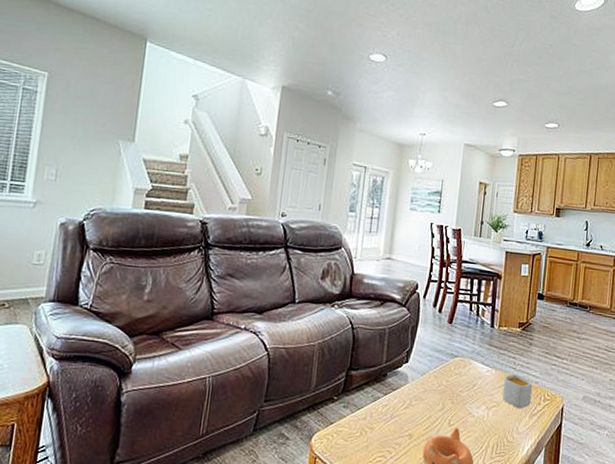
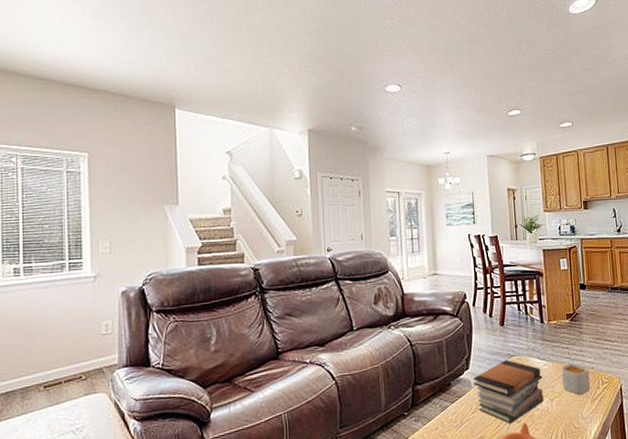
book stack: none [410,359,484,426] -> present [473,360,544,424]

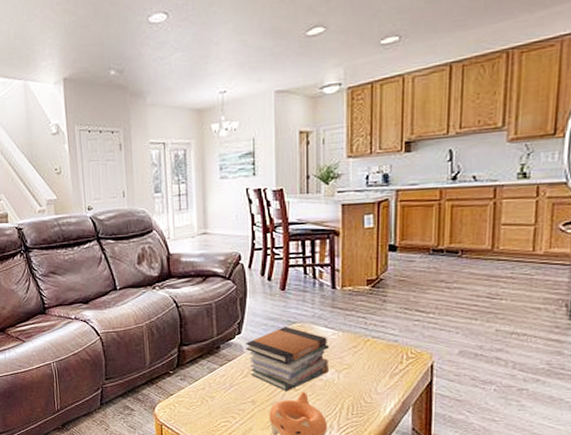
mug: present [561,363,591,395] -> none [353,335,391,368]

